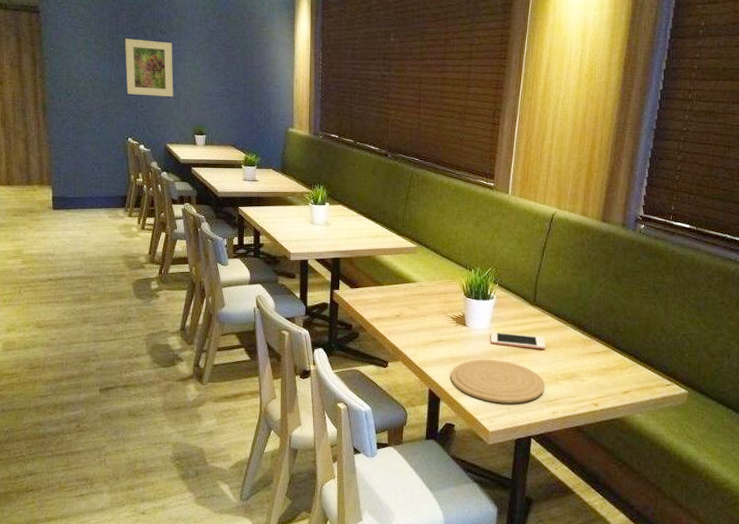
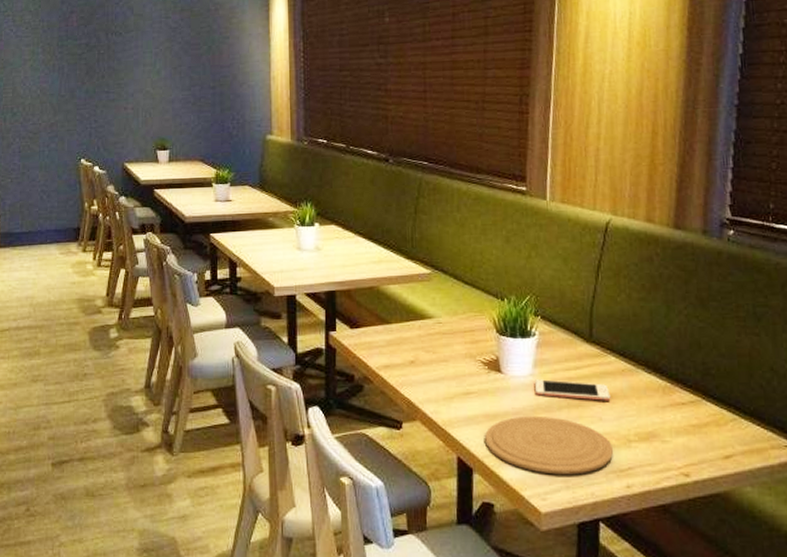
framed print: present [125,39,174,97] -> none [76,44,131,109]

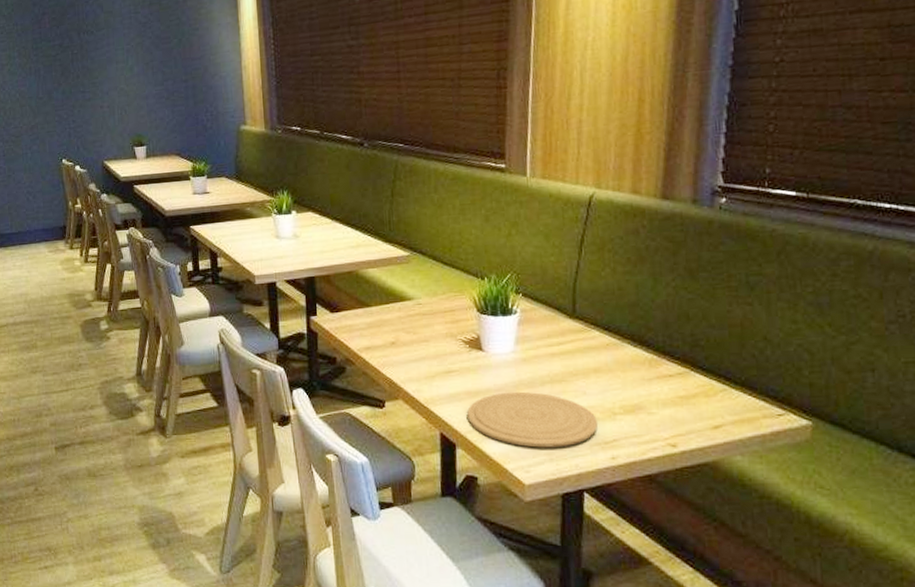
cell phone: present [534,379,611,401] -> none [516,356,595,375]

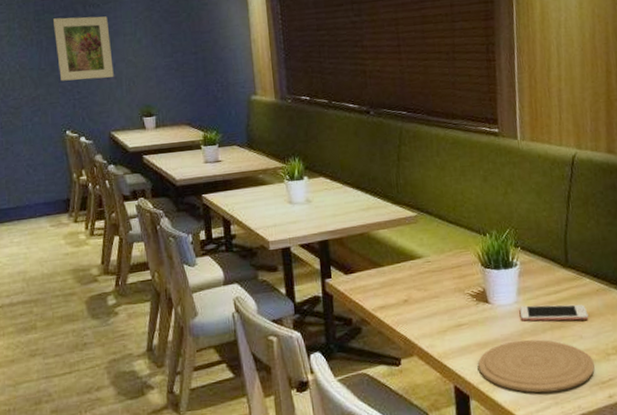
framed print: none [50,43,107,110] -> present [53,16,114,81]
cell phone: none [516,356,595,375] -> present [519,304,589,322]

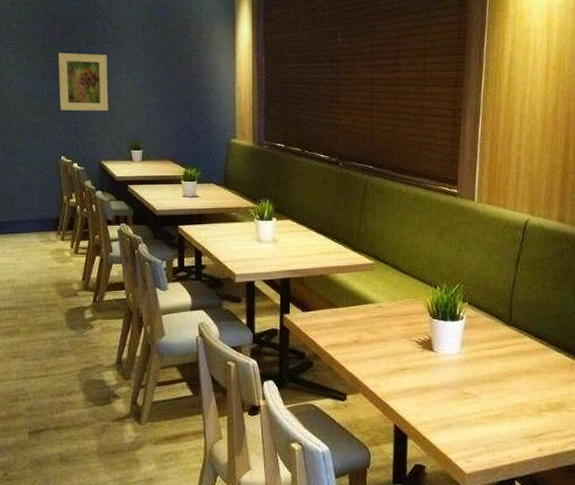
plate: present [478,339,595,393] -> none [418,389,528,440]
cell phone: present [519,304,589,322] -> none [461,357,526,376]

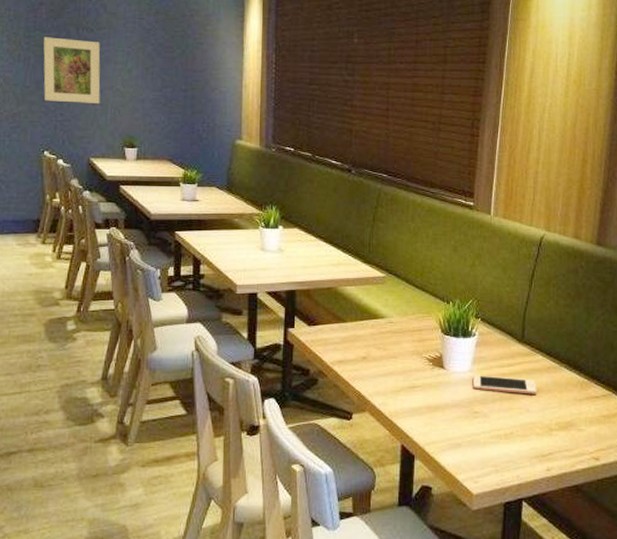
cell phone: none [461,357,526,376] -> present [472,375,537,394]

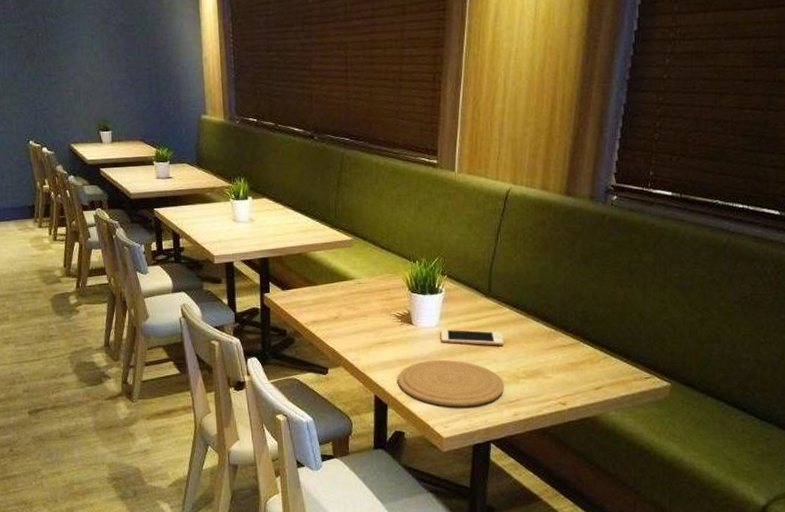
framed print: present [43,37,101,103] -> none [15,27,73,92]
plate: none [427,407,538,460] -> present [398,359,505,407]

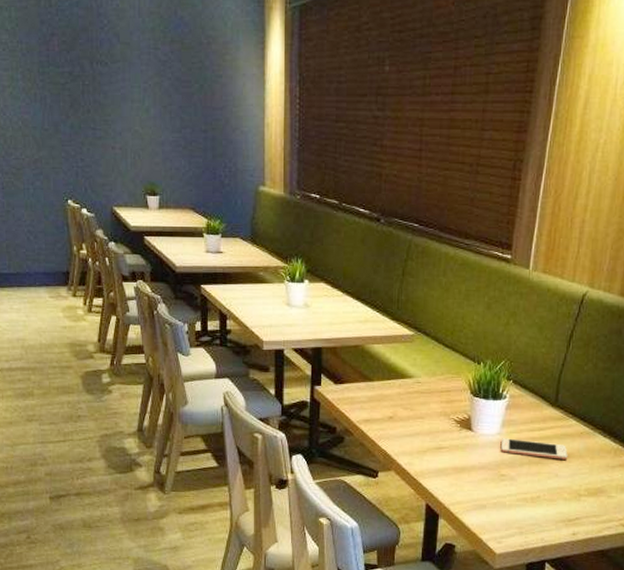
plate: present [398,359,505,407] -> none [452,470,565,522]

